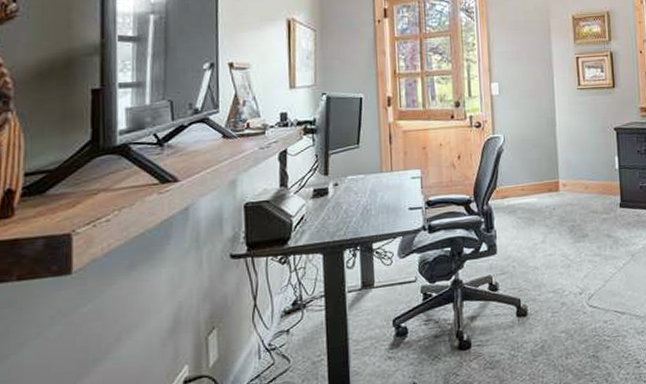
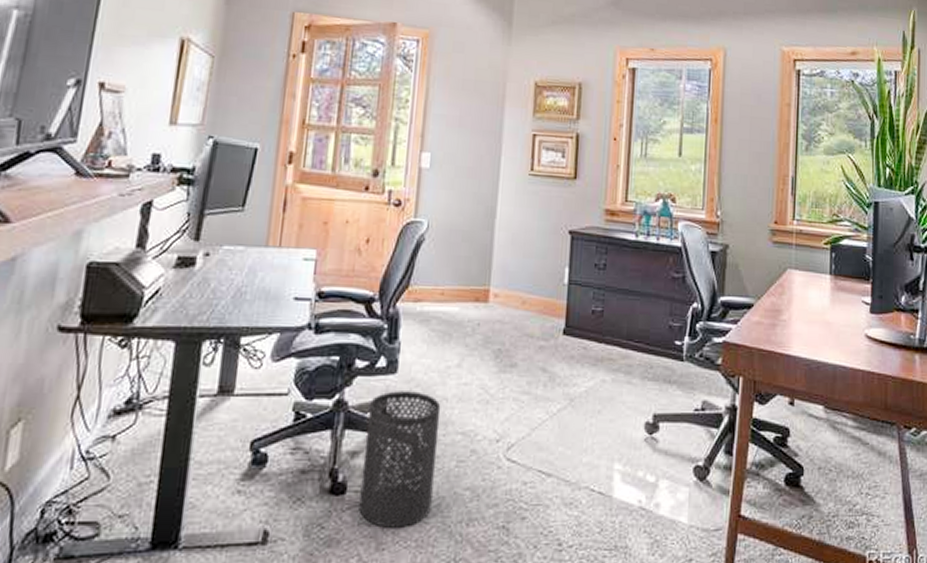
trash can: none [479,265,537,369] -> present [359,391,441,528]

